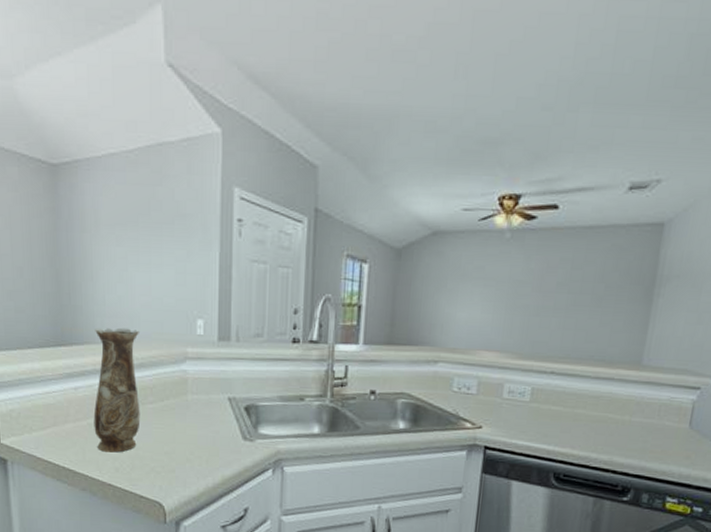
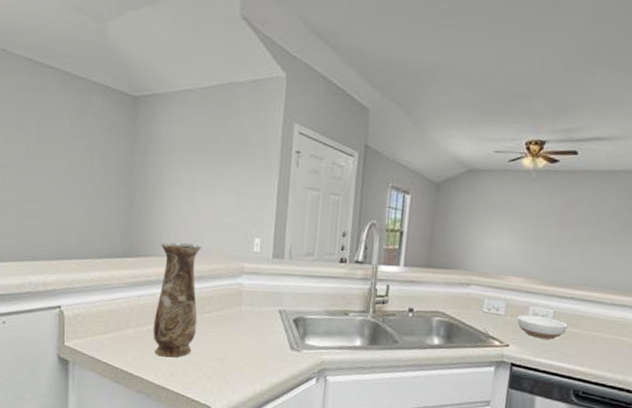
bowl: none [490,392,548,419] -> present [516,314,568,340]

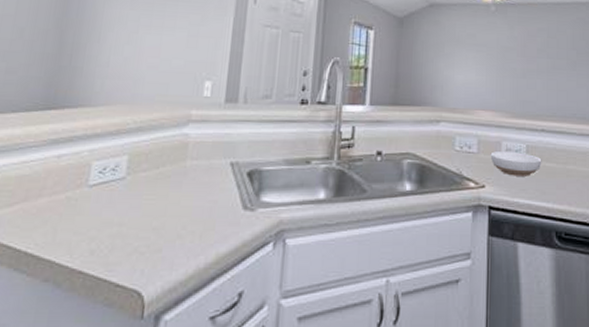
vase: present [153,242,201,358] -> none [72,89,142,231]

